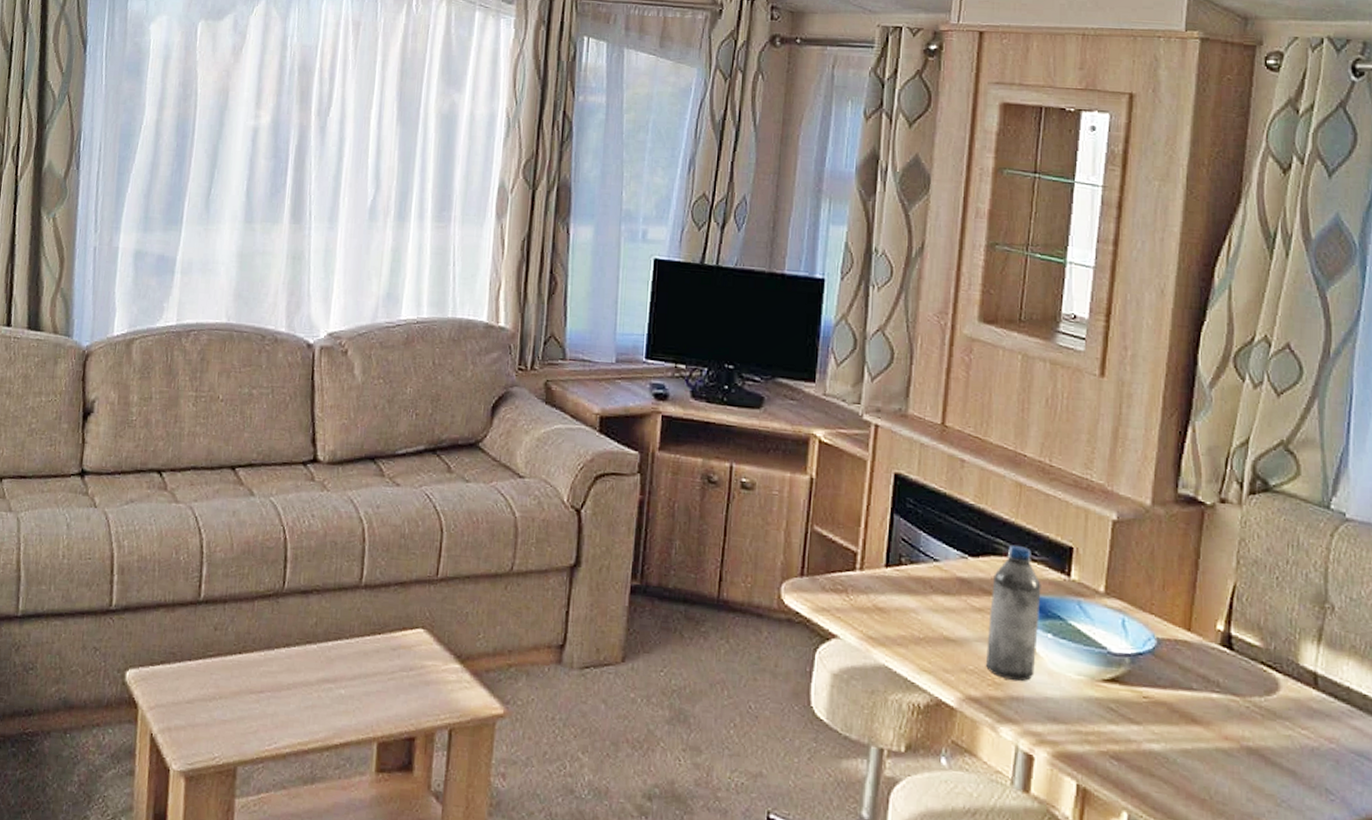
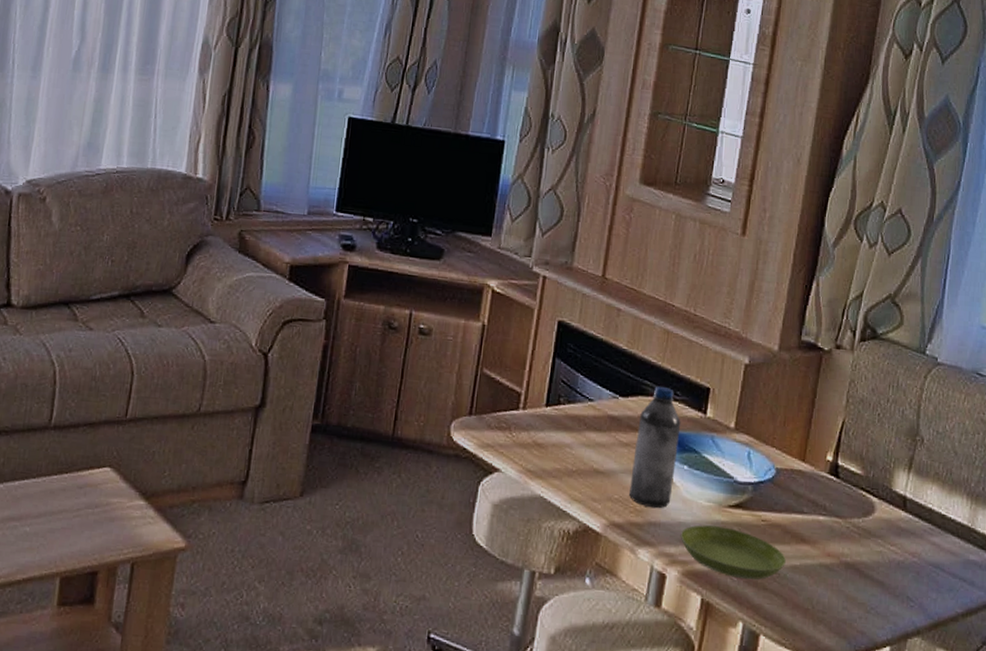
saucer: none [1049,701,1175,765] -> present [681,525,786,580]

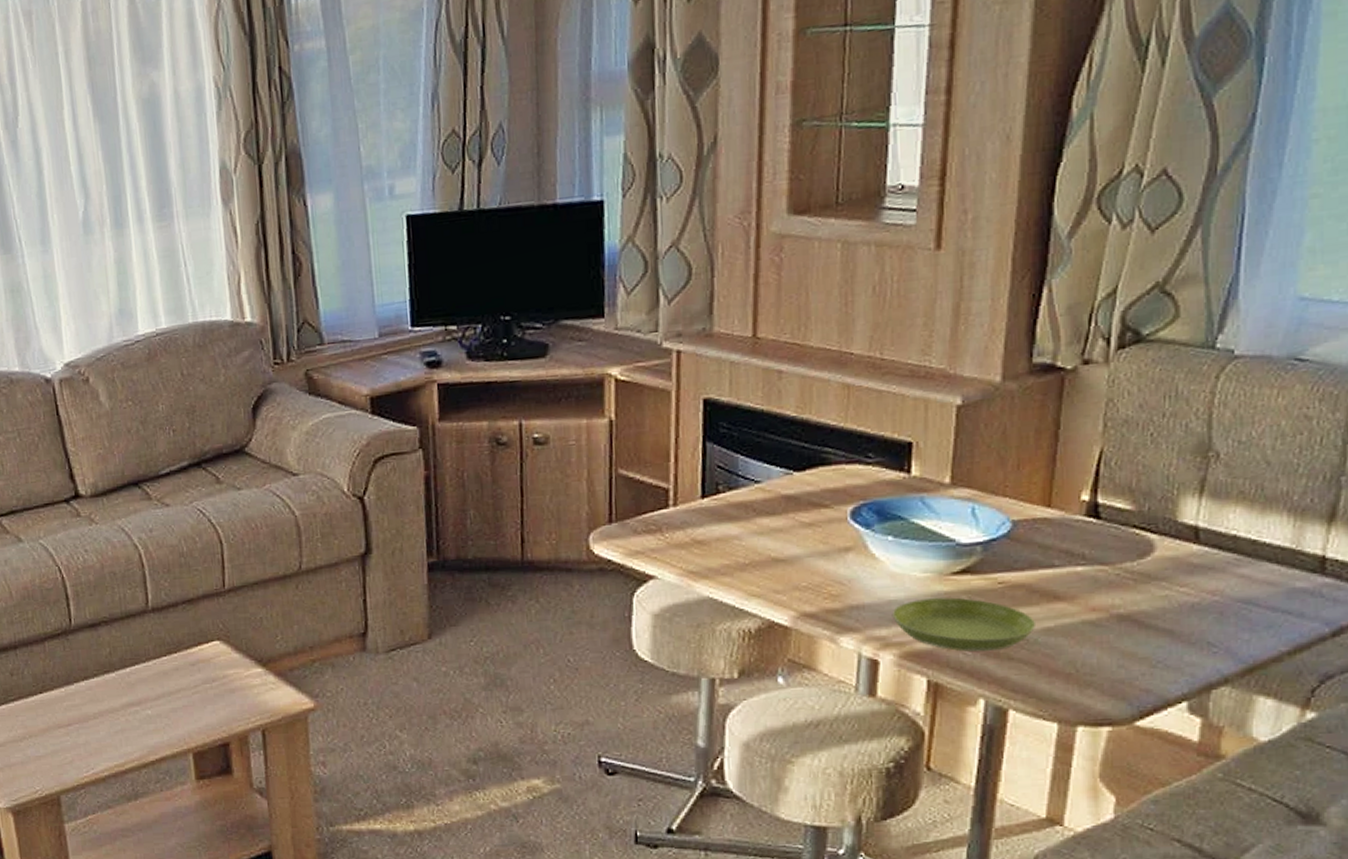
water bottle: present [629,385,681,509] -> none [820,450,878,590]

